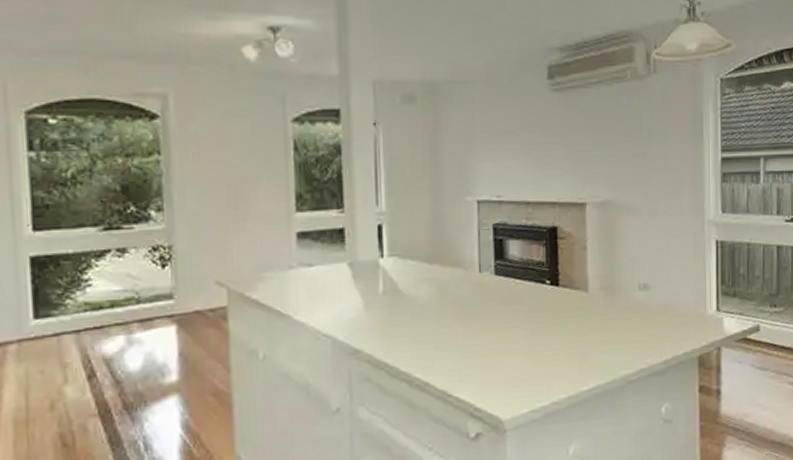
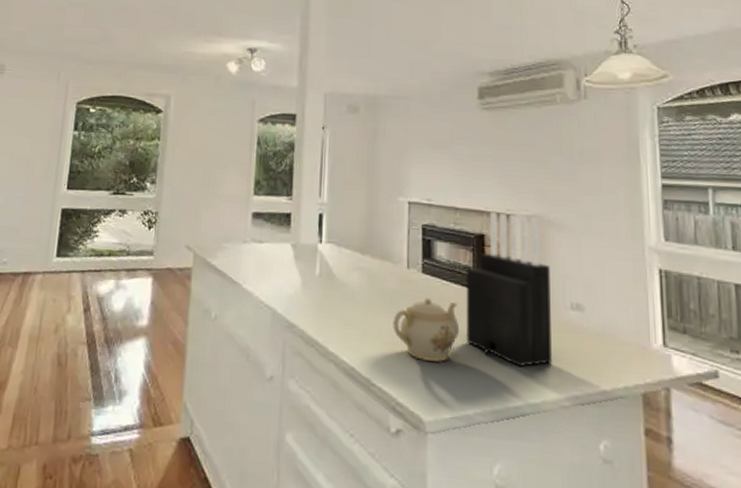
teapot: none [467,300,535,363] -> present [393,298,460,362]
knife block: none [539,202,621,353] -> present [466,212,552,368]

